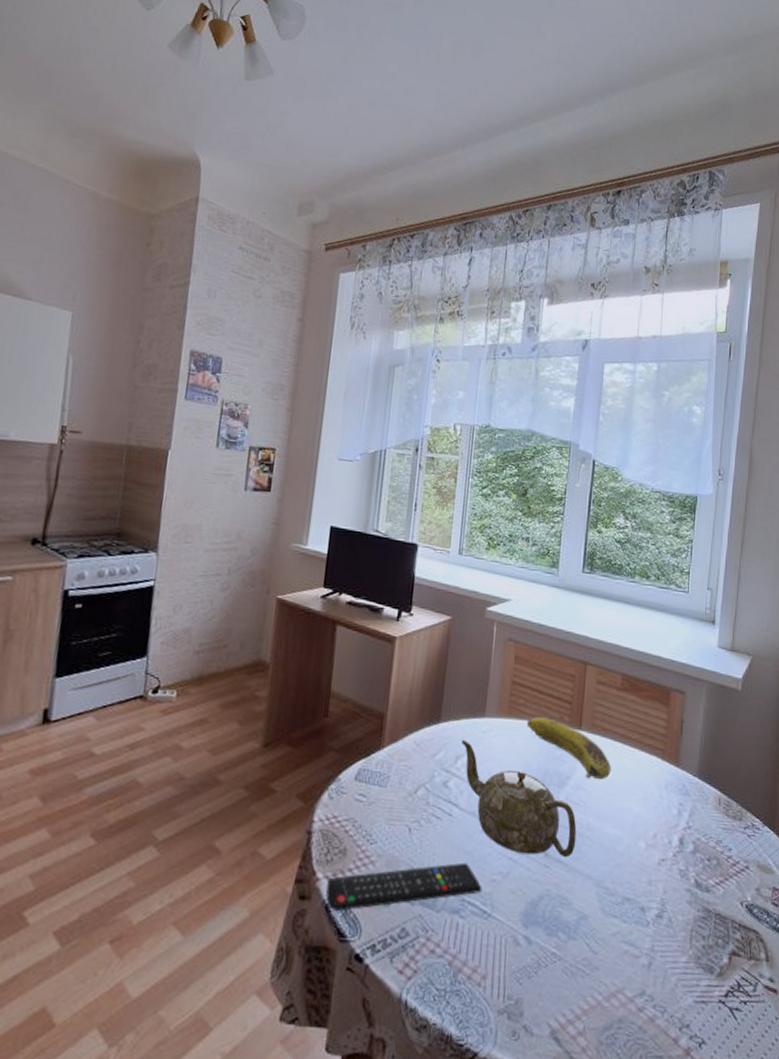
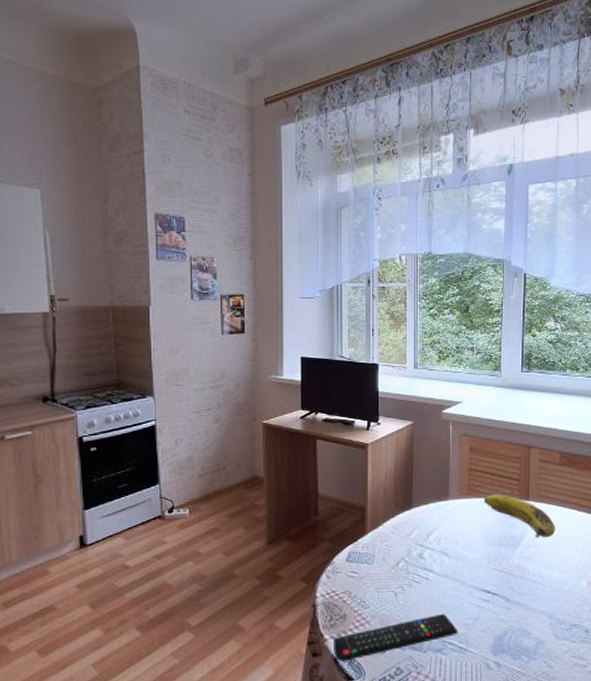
teapot: present [461,739,577,858] -> none [431,519,531,602]

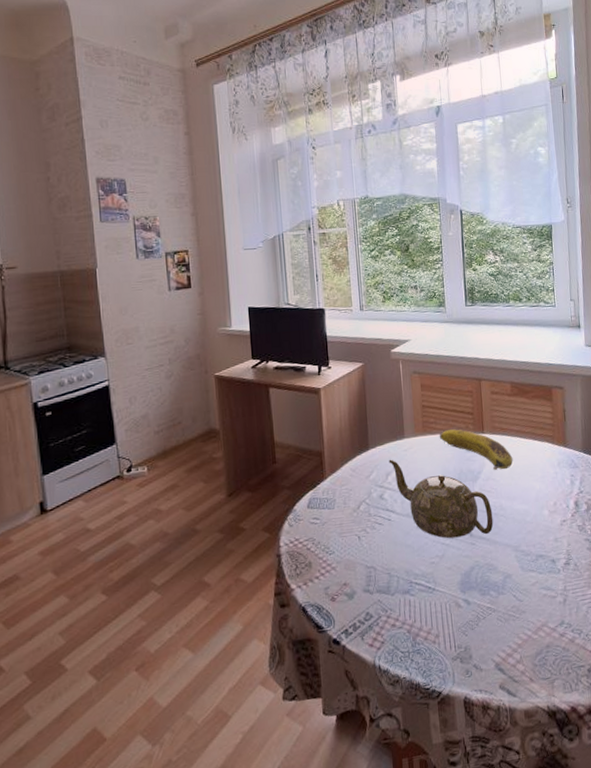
remote control: present [334,613,458,661] -> none [300,553,425,611]
teapot: none [431,519,531,602] -> present [388,459,494,539]

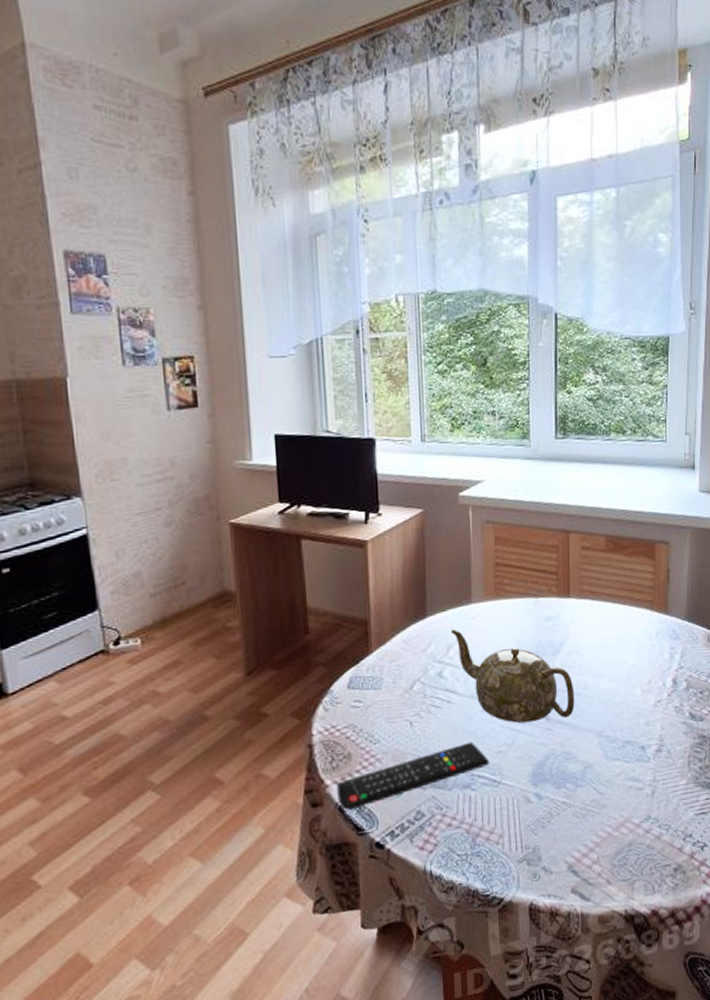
remote control: none [300,553,425,611] -> present [337,741,490,810]
fruit: present [439,429,513,470] -> none [514,592,603,642]

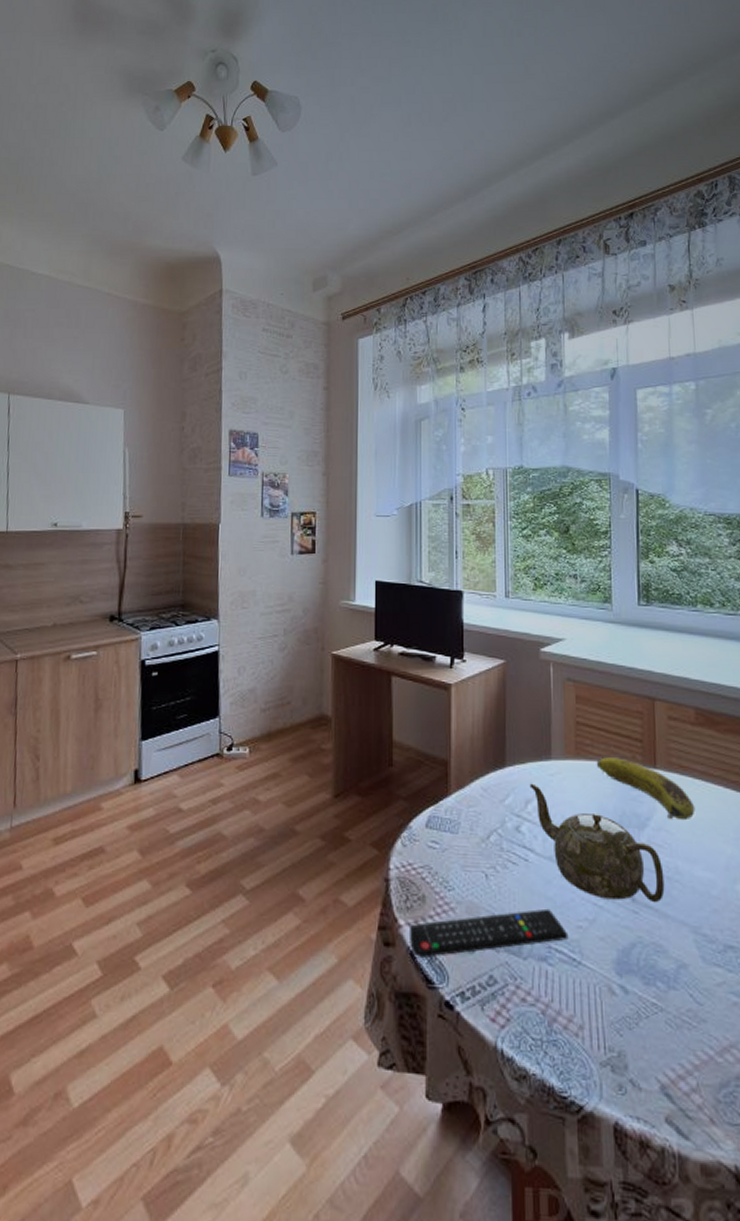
fruit: none [514,592,603,642] -> present [596,757,695,821]

